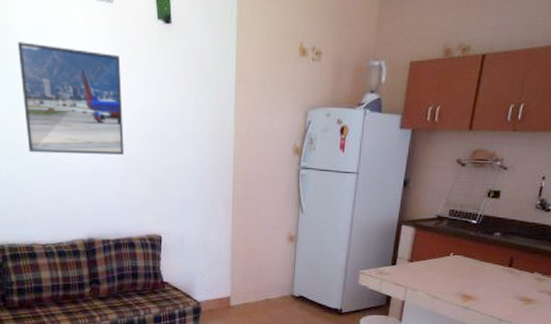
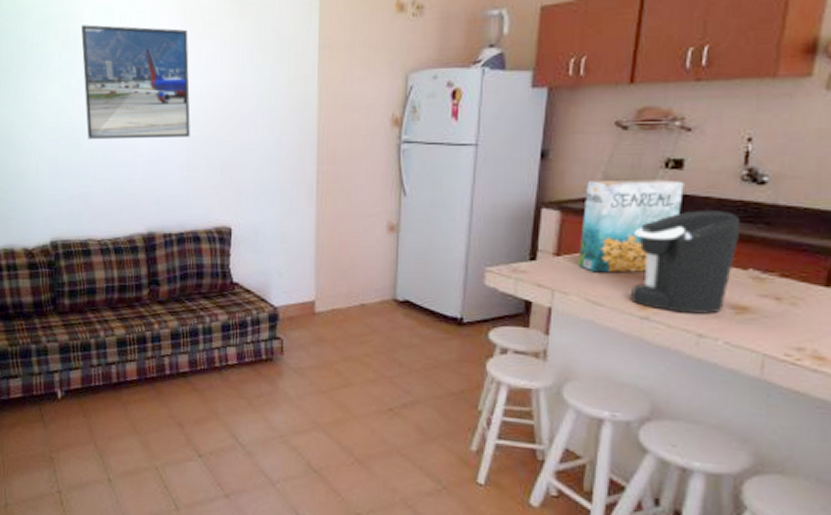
cereal box: none [424,204,499,275] -> present [578,179,684,273]
coffee maker: none [458,229,532,305] -> present [631,210,739,314]

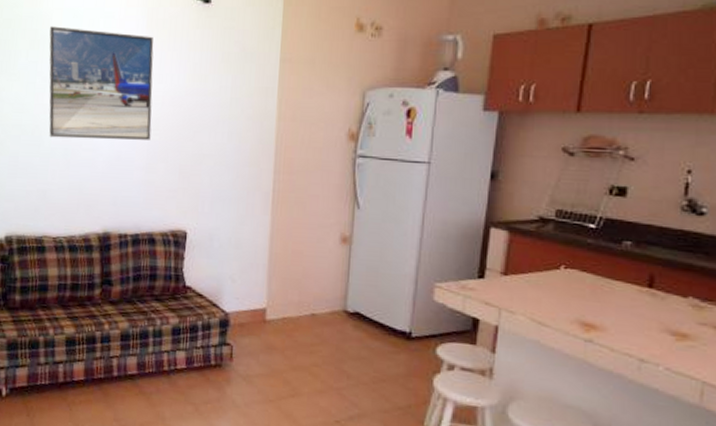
cereal box: present [578,179,684,273] -> none [524,203,627,296]
coffee maker: present [631,210,739,314] -> none [576,237,680,340]

